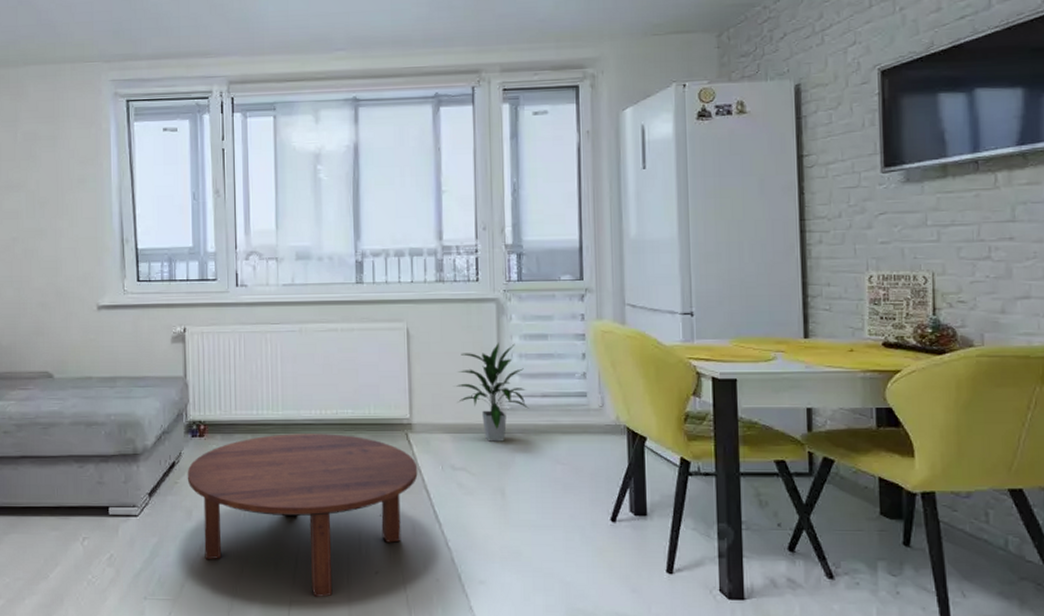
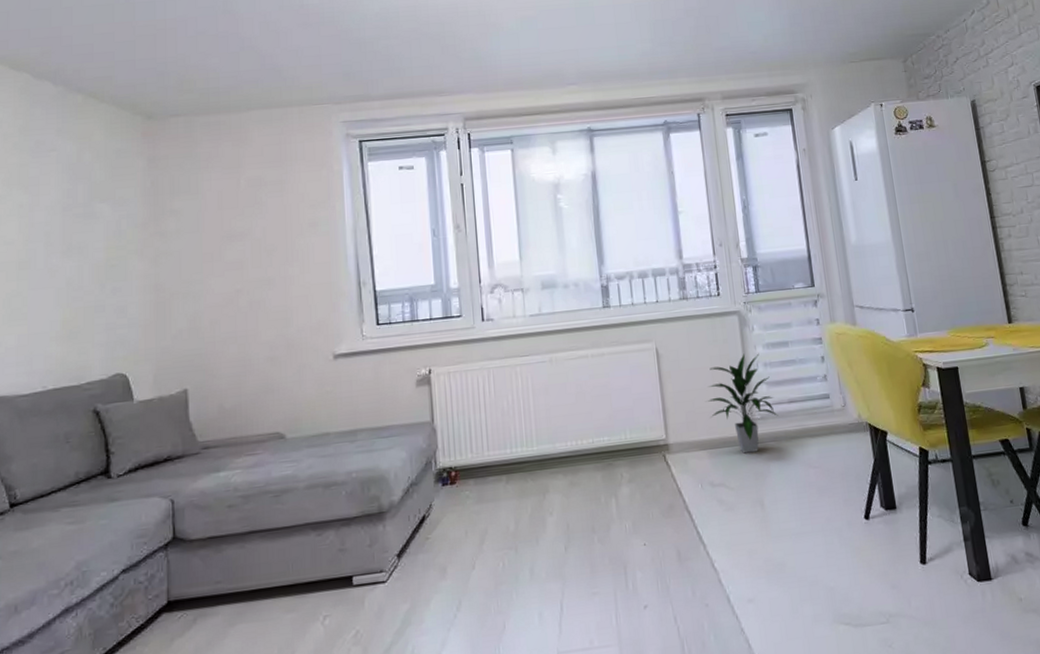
coffee table: present [187,434,418,597] -> none [439,463,679,644]

